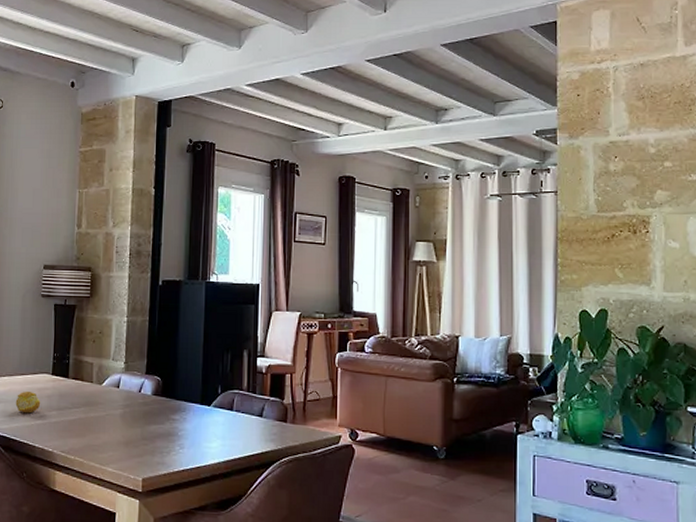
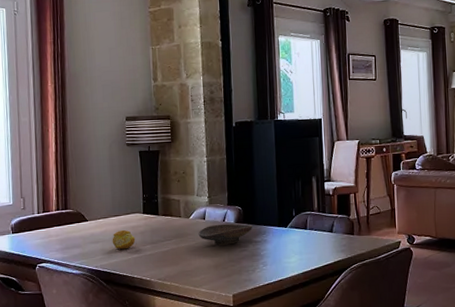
decorative bowl: none [110,395,172,420] -> present [198,223,253,245]

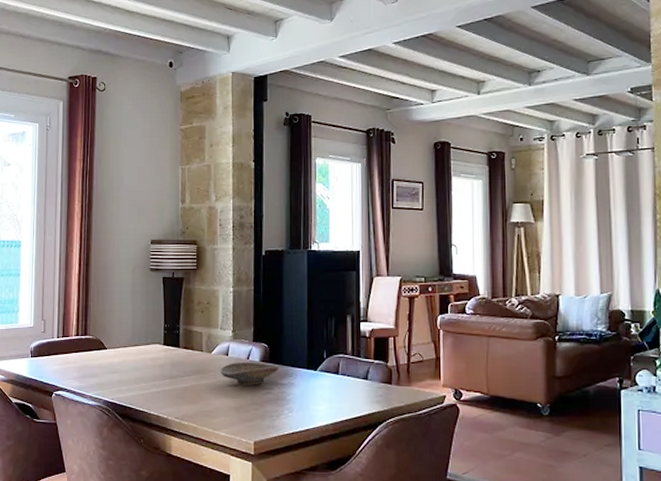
fruit: present [112,229,136,250] -> none [130,361,154,383]

